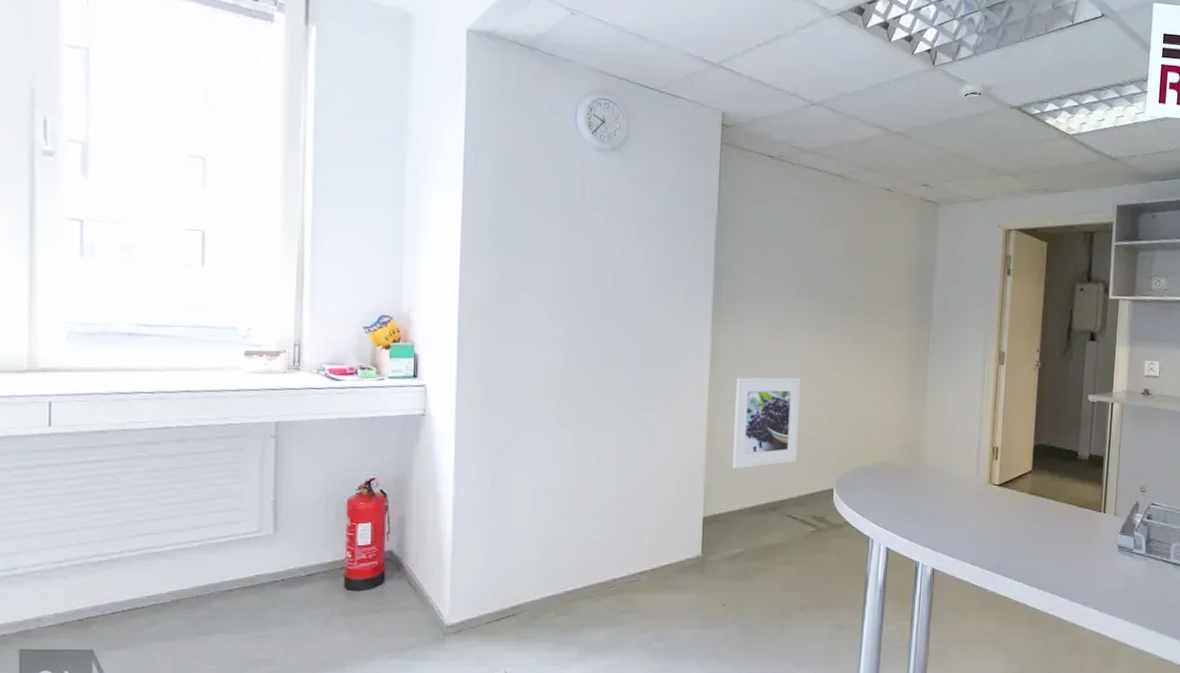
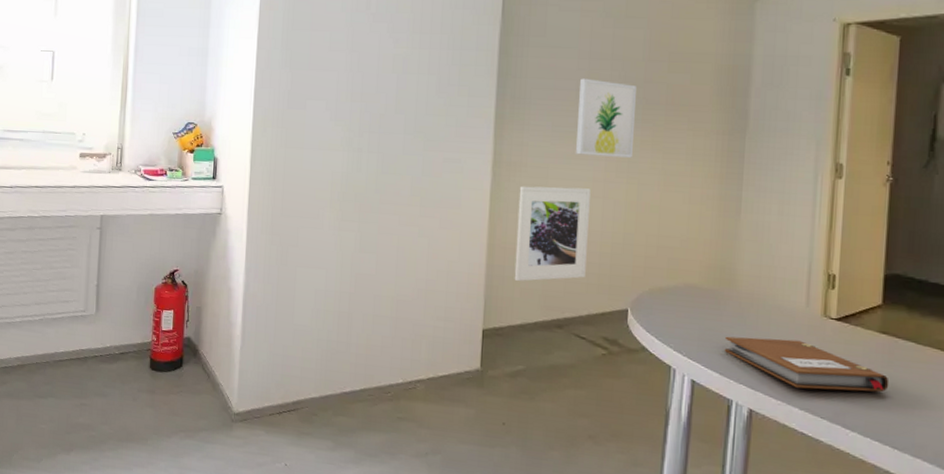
wall art: none [787,273,840,349] -> present [576,78,636,158]
notebook: none [912,505,1037,546] -> present [724,336,890,392]

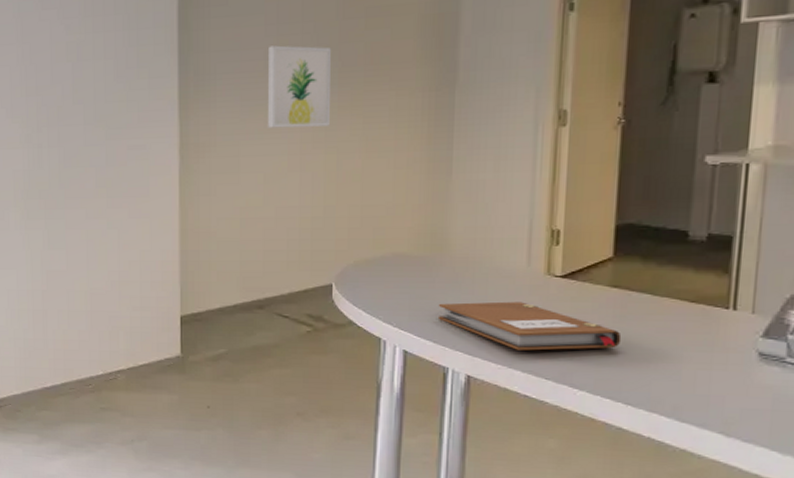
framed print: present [514,186,591,282] -> none [209,163,286,266]

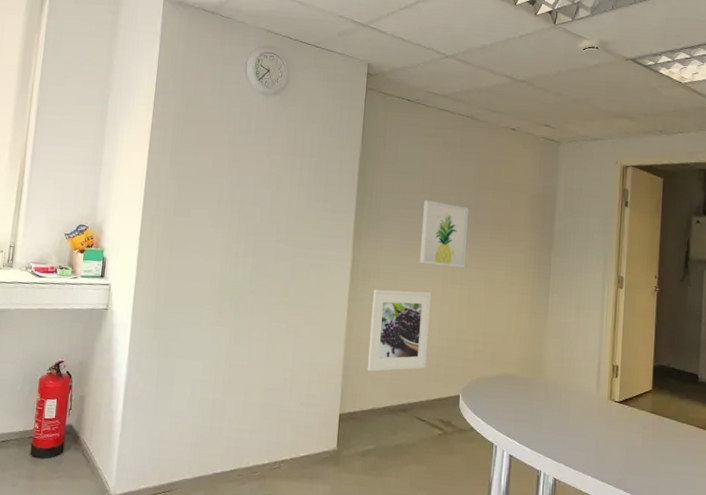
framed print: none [209,163,286,266] -> present [367,289,431,372]
notebook: present [437,301,622,351] -> none [534,417,658,461]

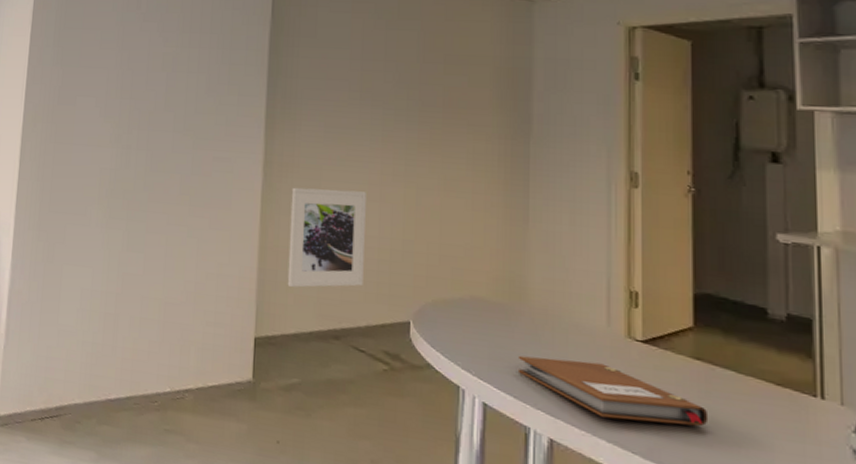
wall art: present [420,200,468,268] -> none [350,79,411,161]
notebook: none [534,417,658,461] -> present [517,355,709,427]

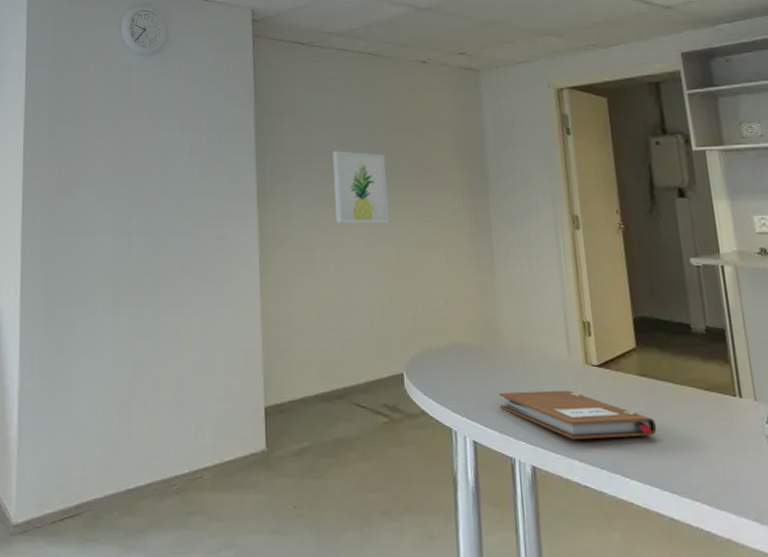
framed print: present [287,187,366,288] -> none [287,255,359,354]
wall art: none [350,79,411,161] -> present [333,151,389,223]

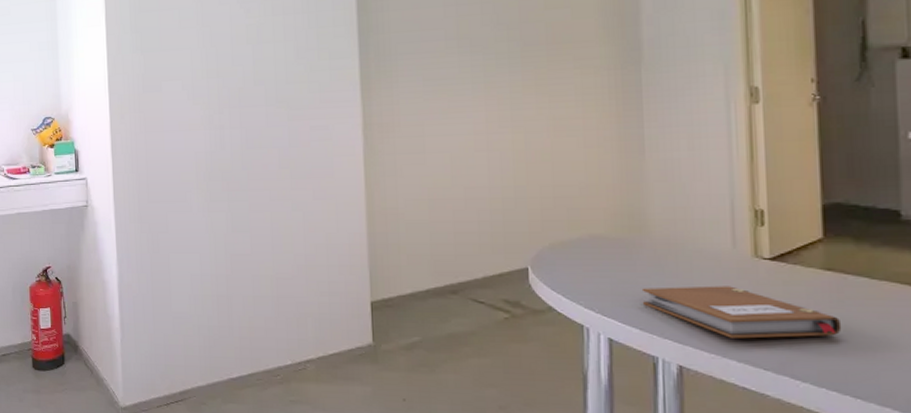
wall art: present [333,151,389,223] -> none [449,26,515,108]

